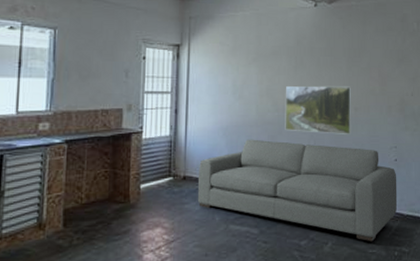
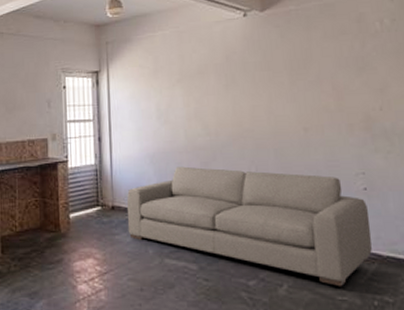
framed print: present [285,86,352,134] -> none [216,103,302,159]

